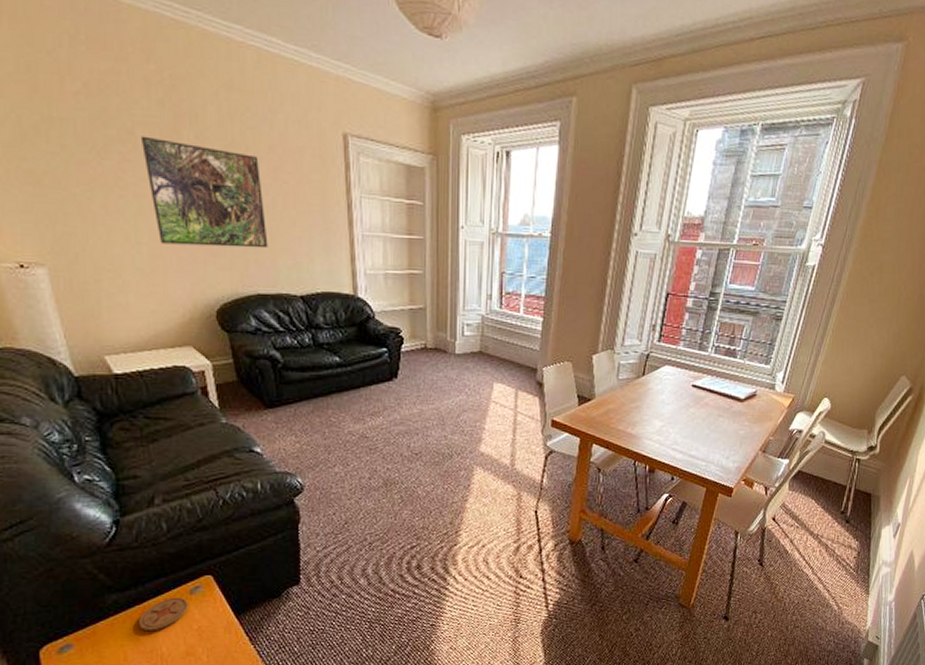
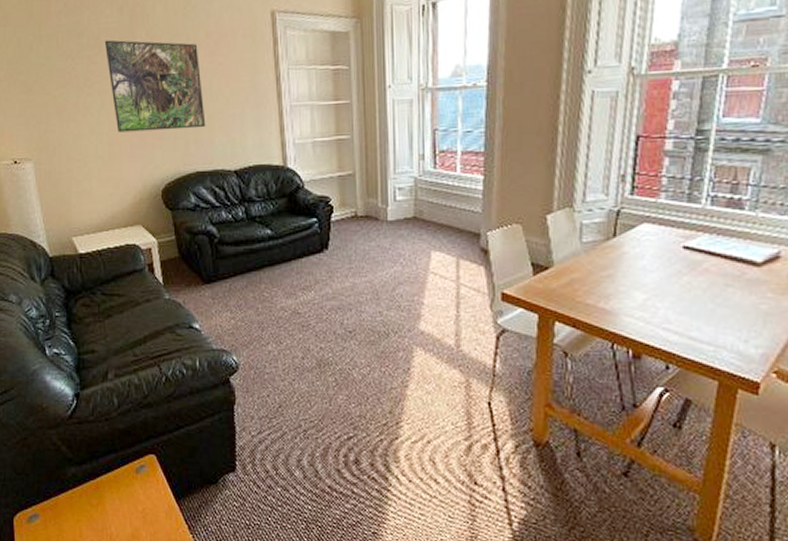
coaster: present [139,597,188,632] -> none [93,475,134,509]

